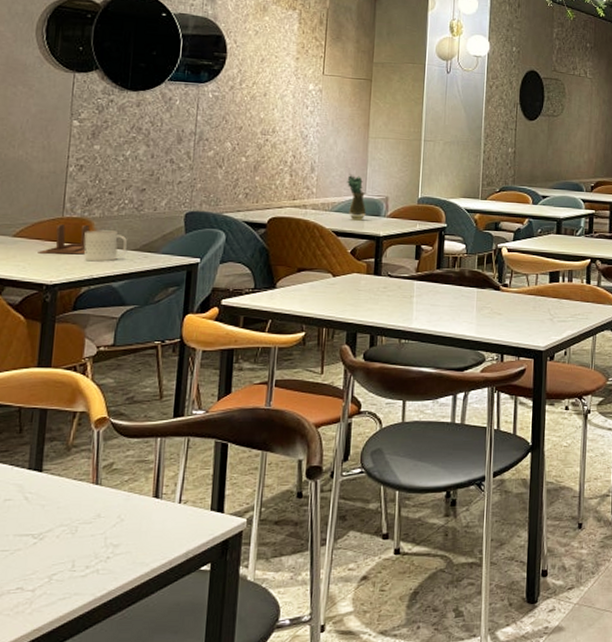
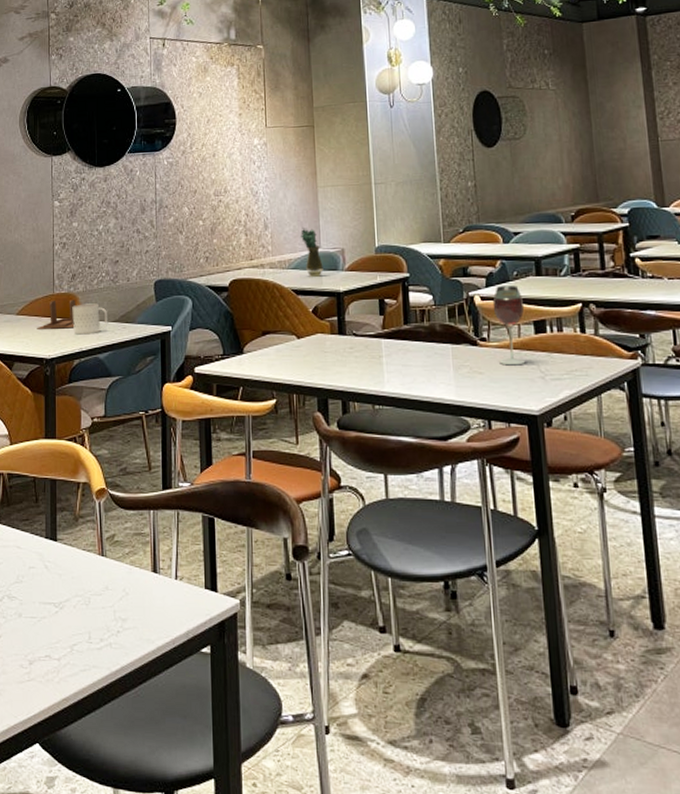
wineglass: none [517,241,543,309] -> present [492,286,526,366]

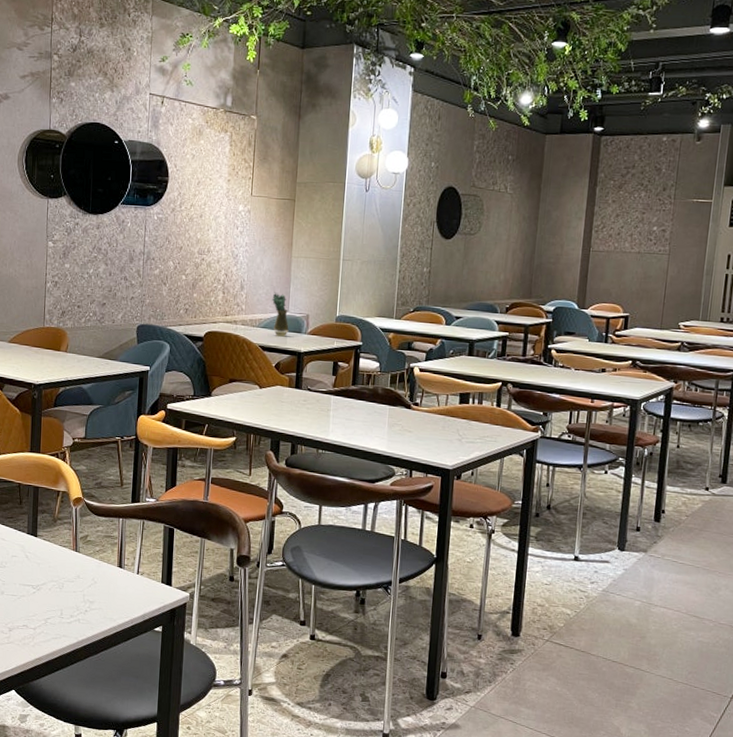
napkin holder: present [37,299,76,329] -> none [27,333,64,360]
mug: present [72,303,108,335] -> none [60,339,93,366]
wineglass: present [492,286,526,366] -> none [427,361,454,428]

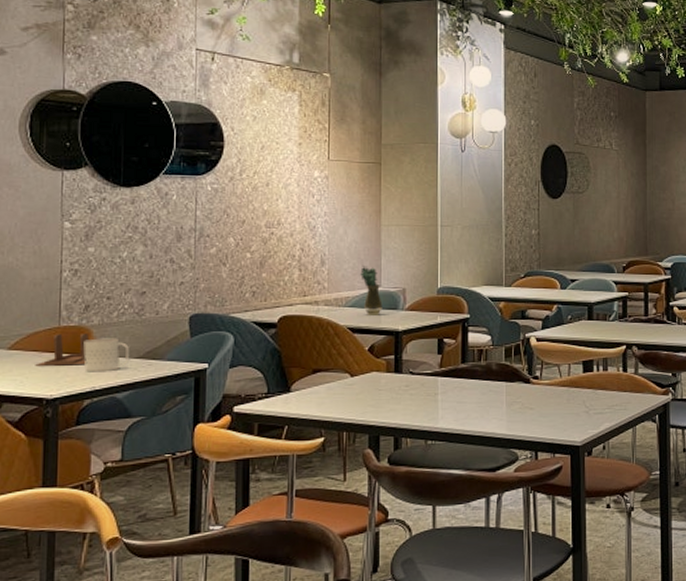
napkin holder: none [27,333,64,360] -> present [35,332,89,366]
mug: none [60,339,93,366] -> present [83,338,130,372]

